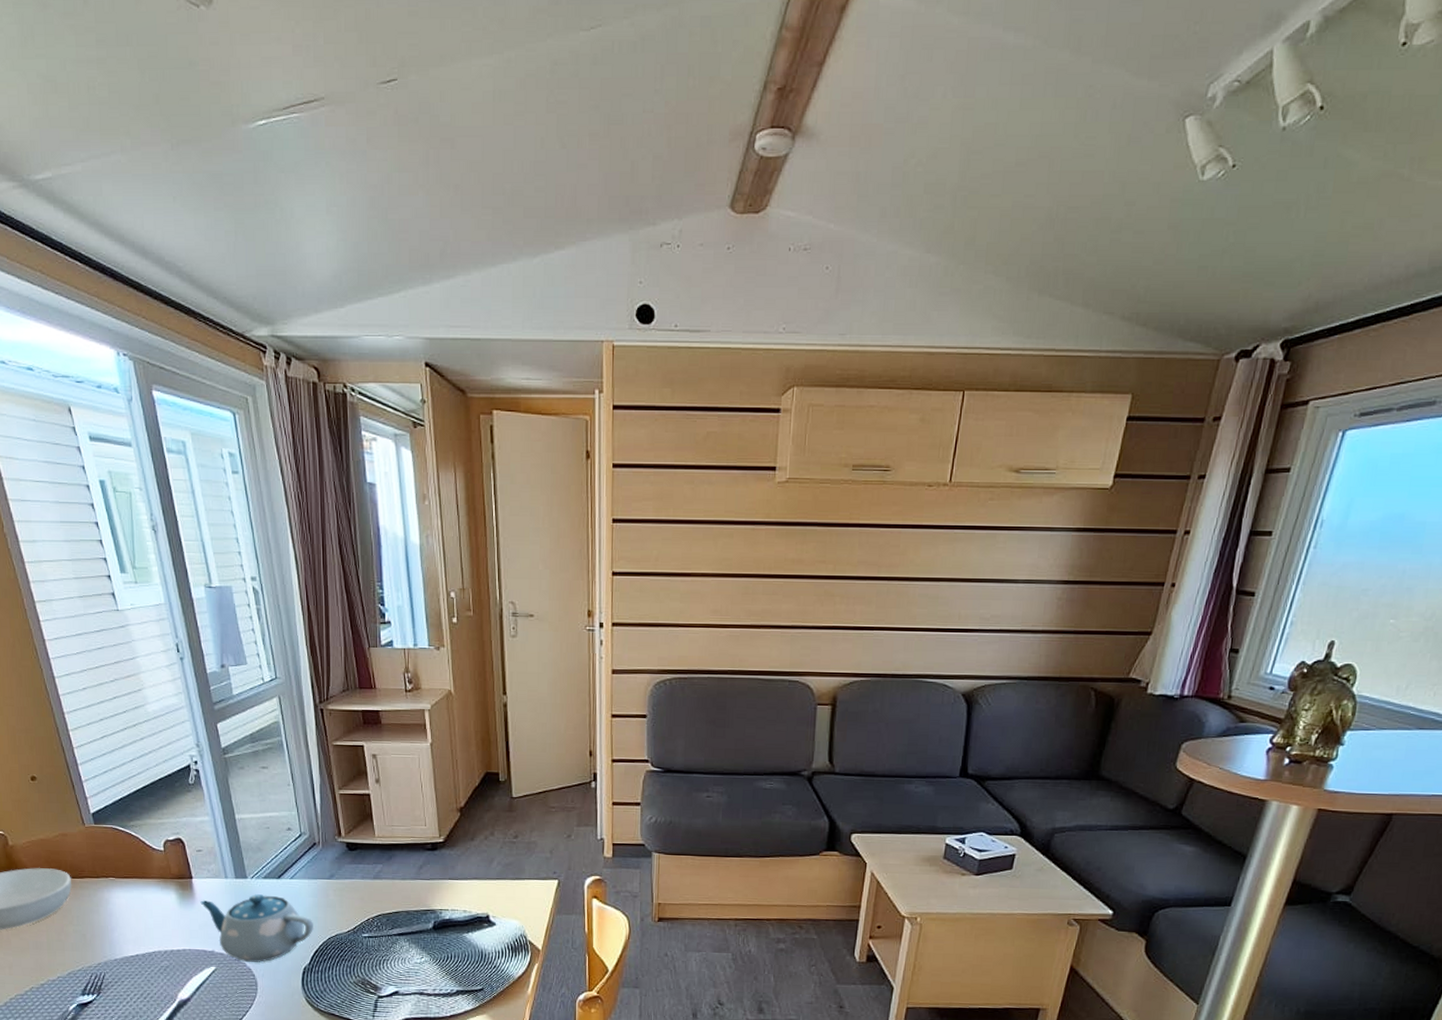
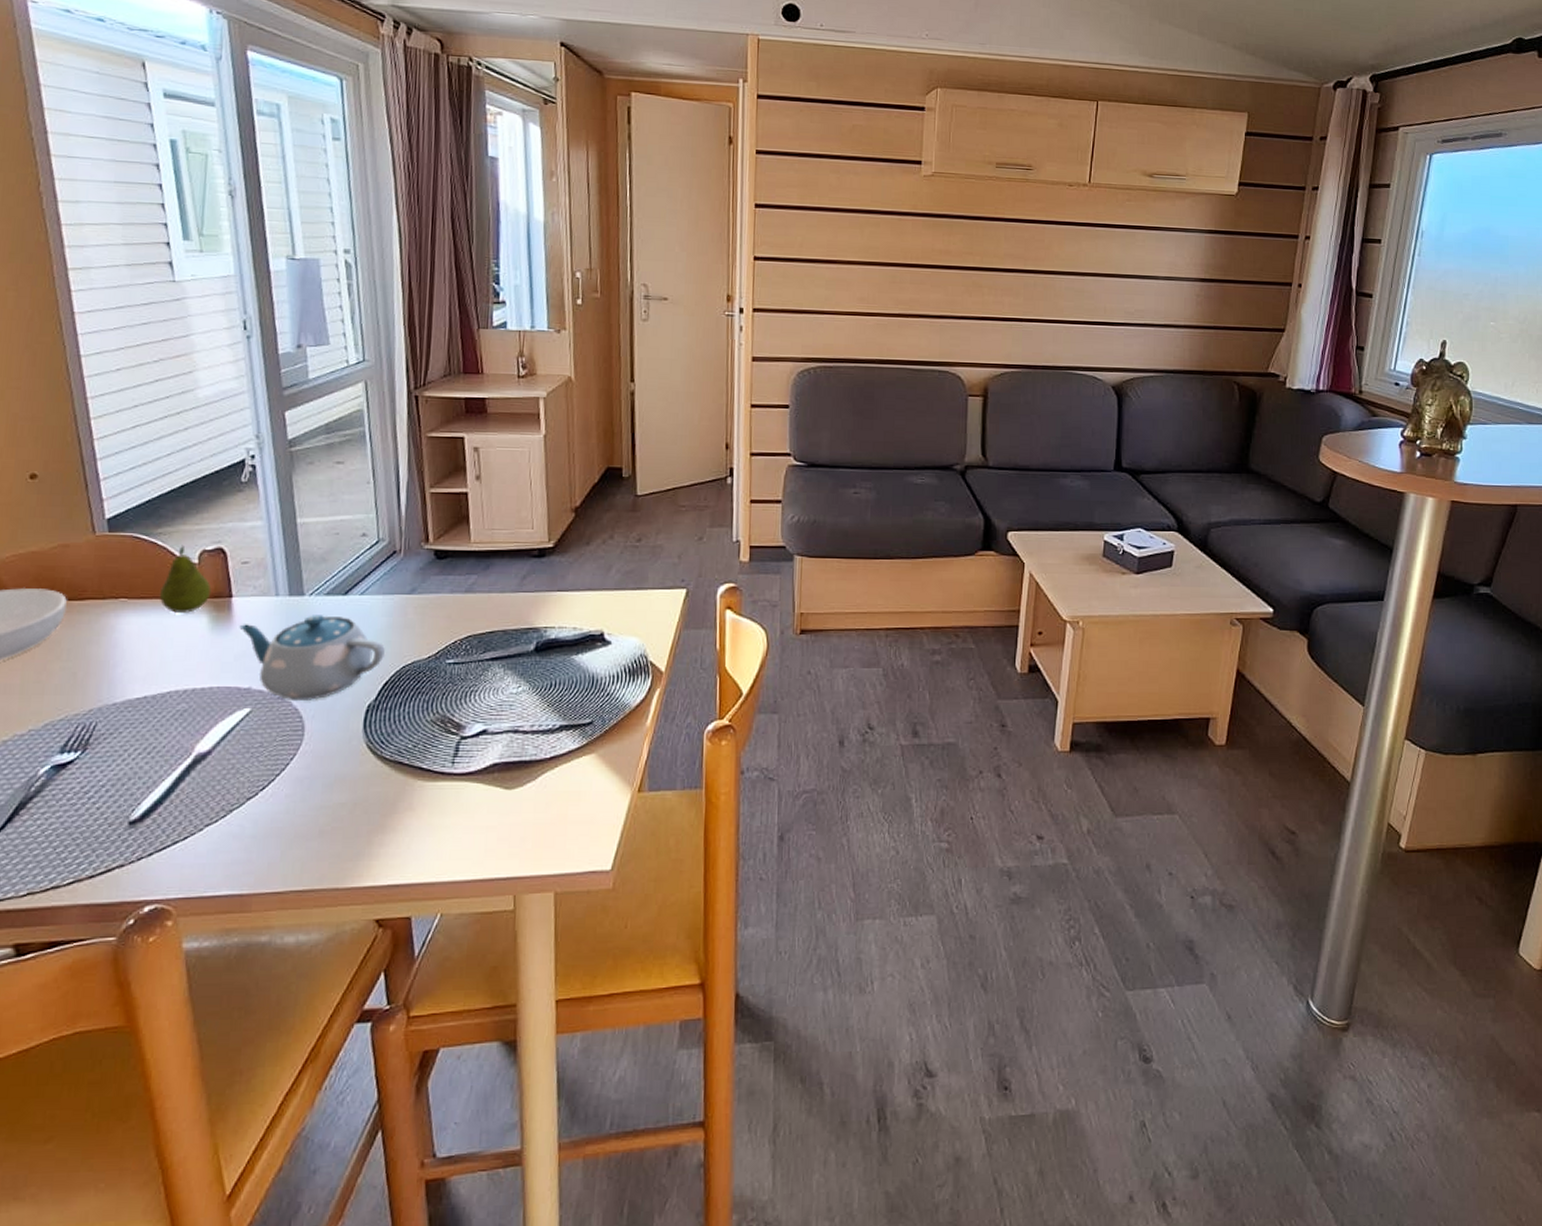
fruit: none [137,835,176,890] -> present [159,545,212,613]

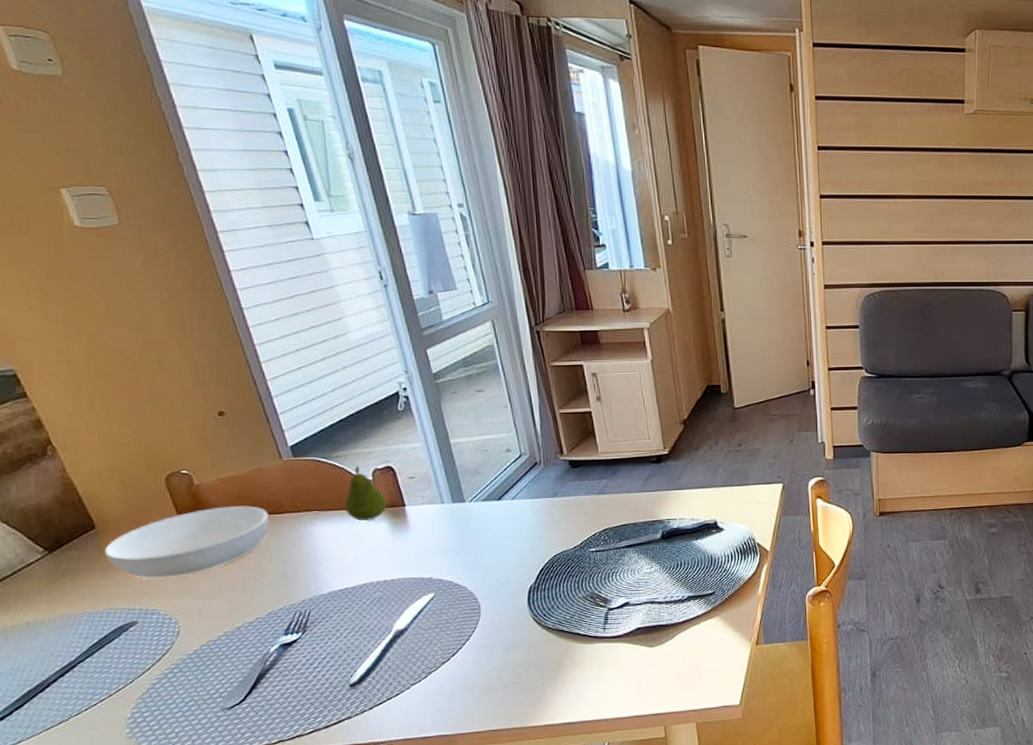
teapot: present [239,615,385,702] -> none [415,517,538,587]

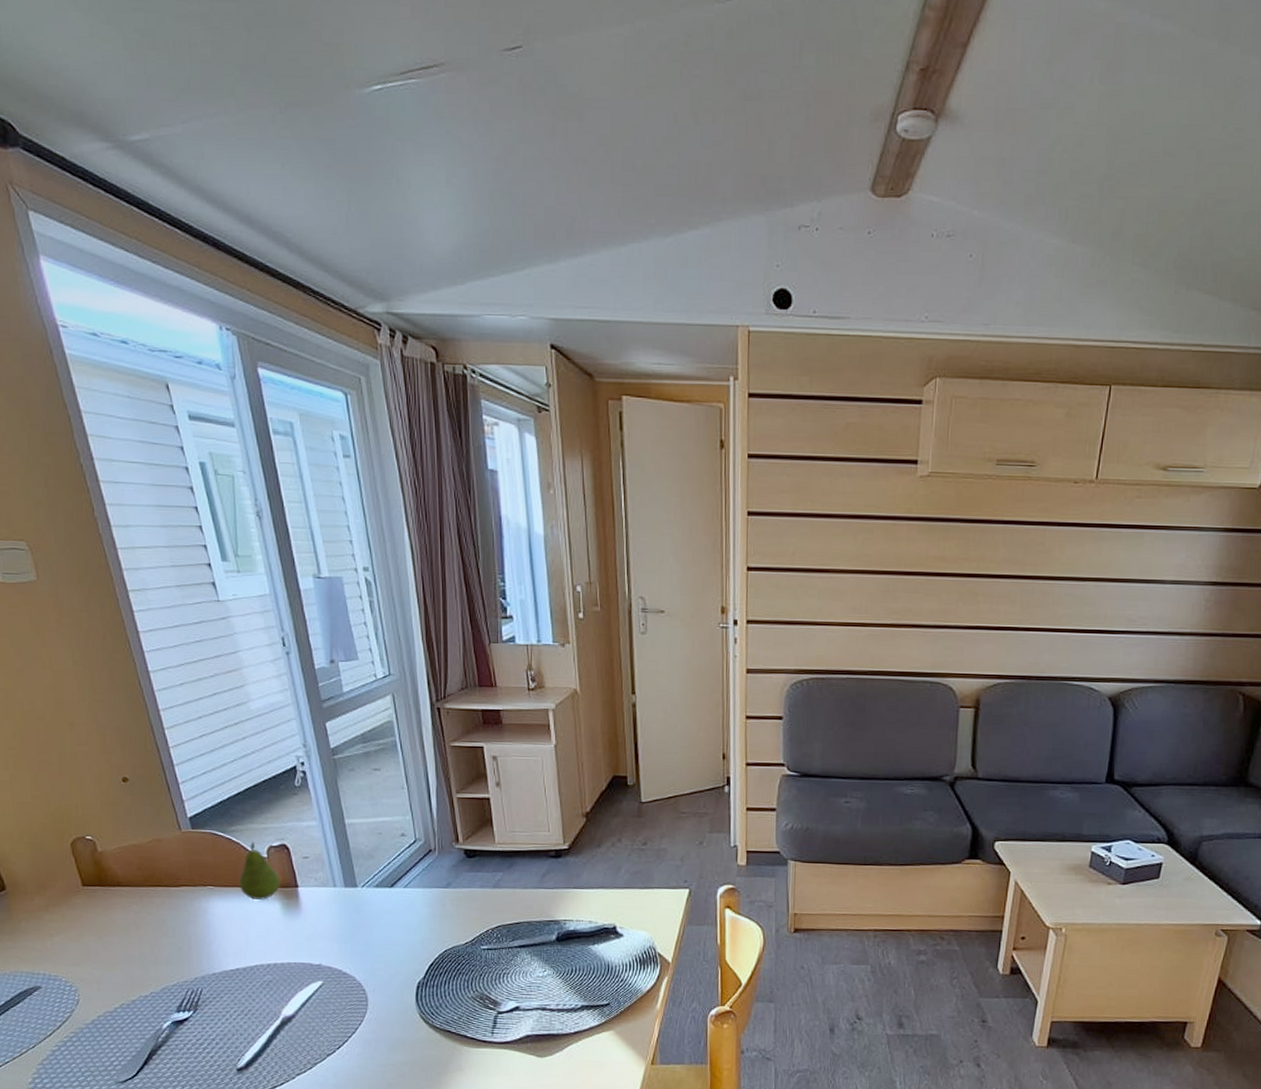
serving bowl: present [104,506,270,579] -> none [13,875,167,945]

